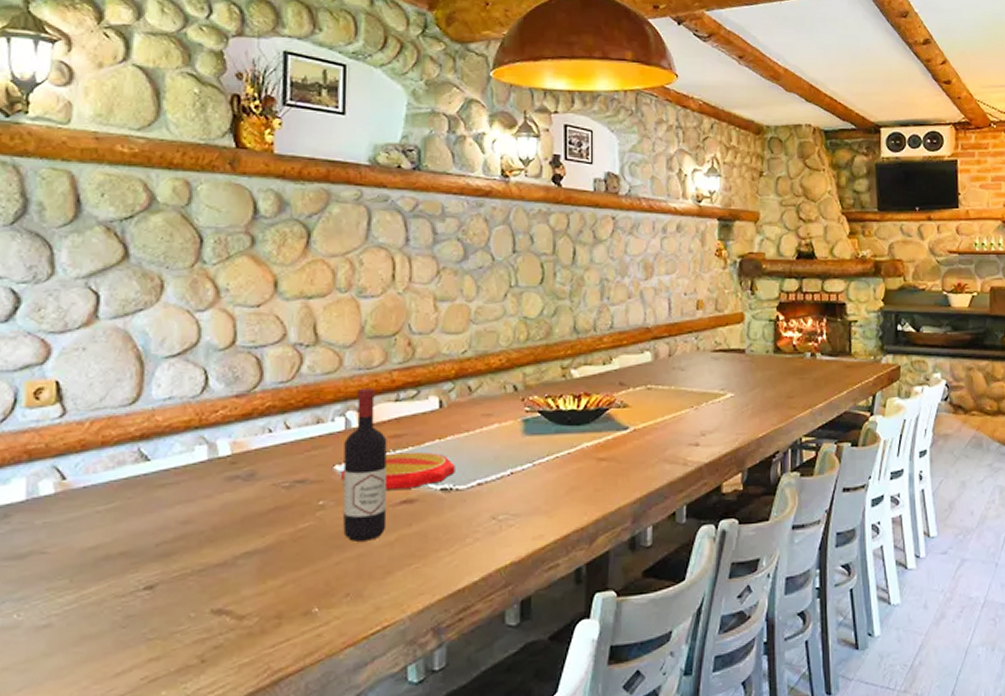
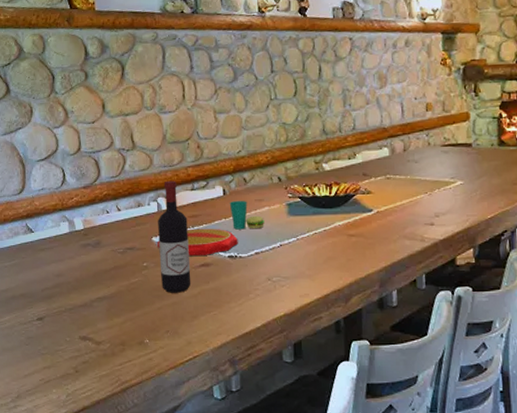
cup: none [446,414,492,454] -> present [229,200,264,230]

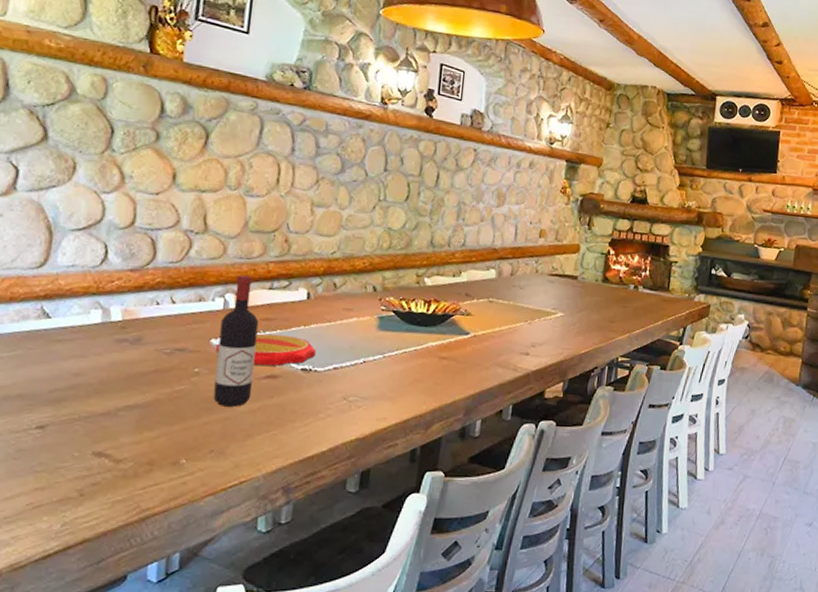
cup: present [229,200,264,230] -> none [312,306,350,341]

